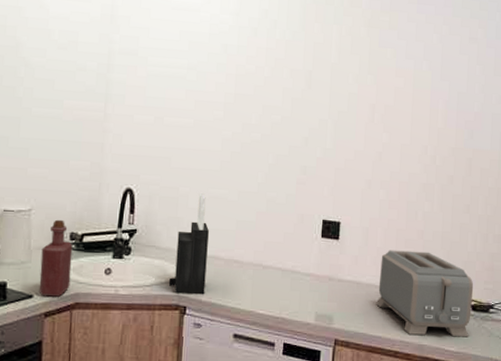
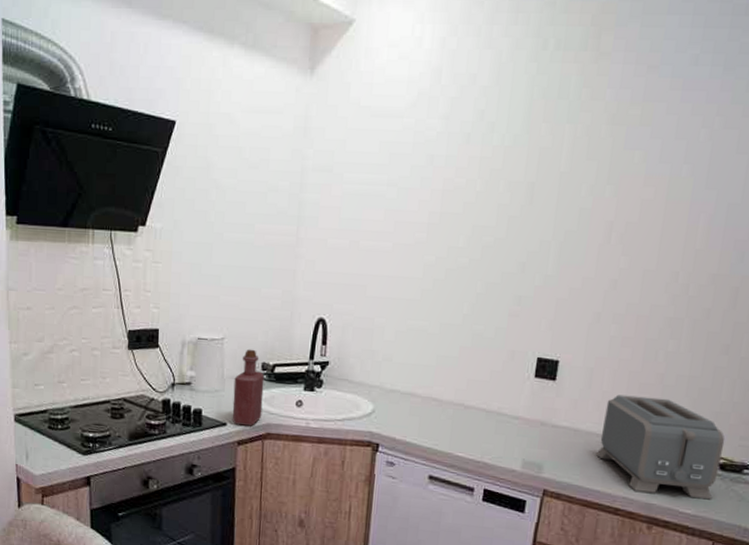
knife block: present [168,193,209,295] -> none [361,325,406,433]

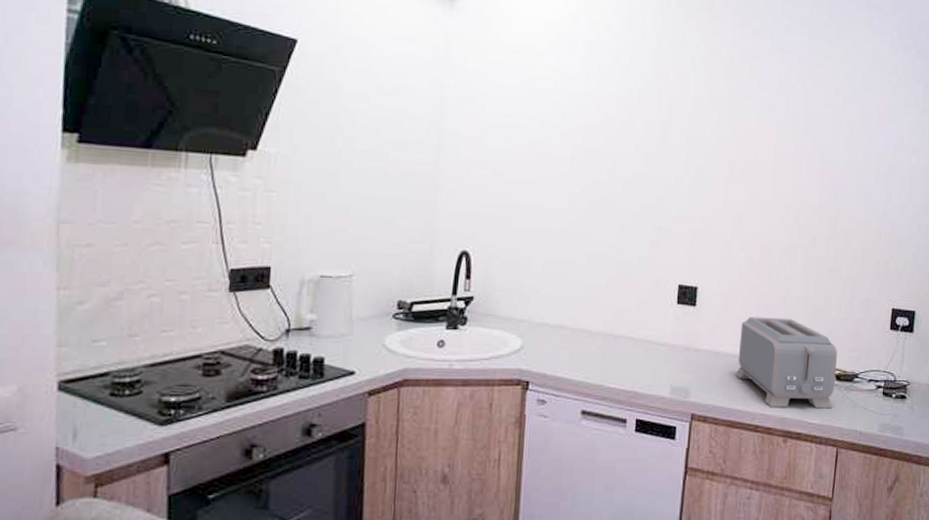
bottle: present [232,349,265,426] -> none [361,286,401,373]

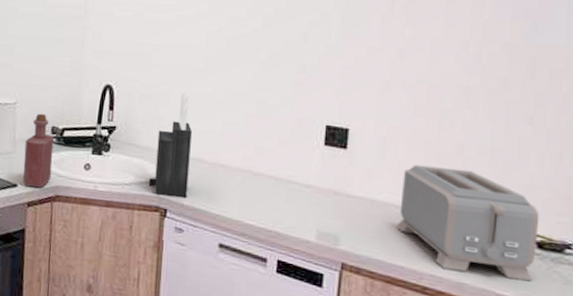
bottle: none [361,286,401,373] -> present [22,113,54,188]
knife block: none [509,256,554,368] -> present [148,92,192,199]

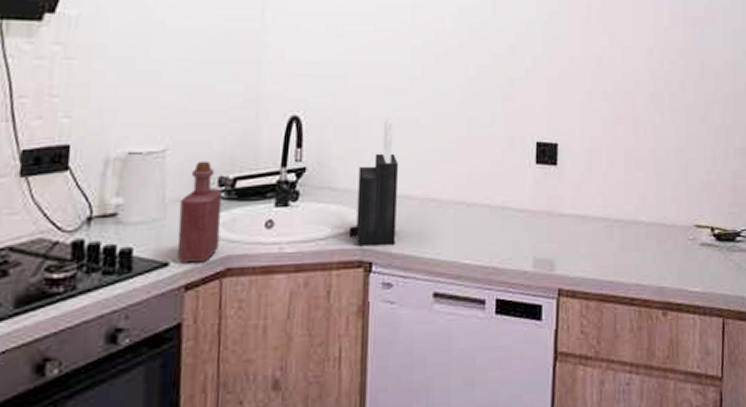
toaster: present [397,164,540,282] -> none [605,173,717,276]

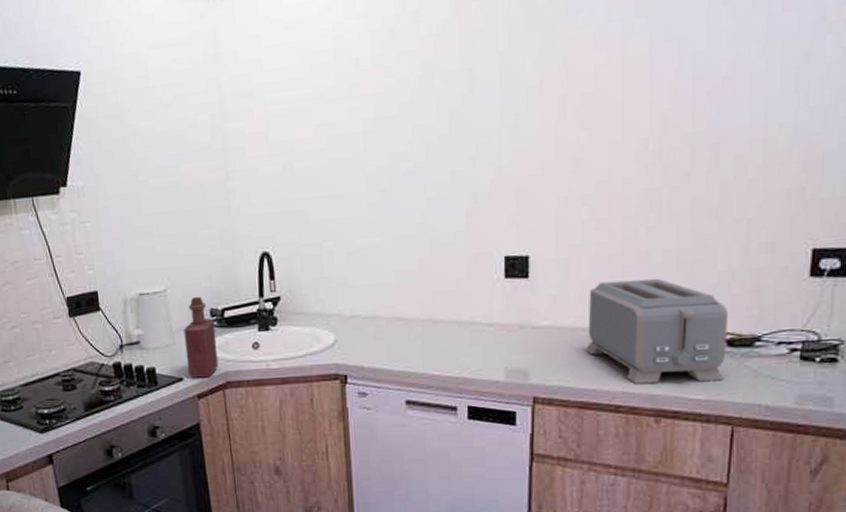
knife block: present [348,118,398,247] -> none [323,246,367,362]
toaster: none [605,173,717,276] -> present [586,278,729,384]

